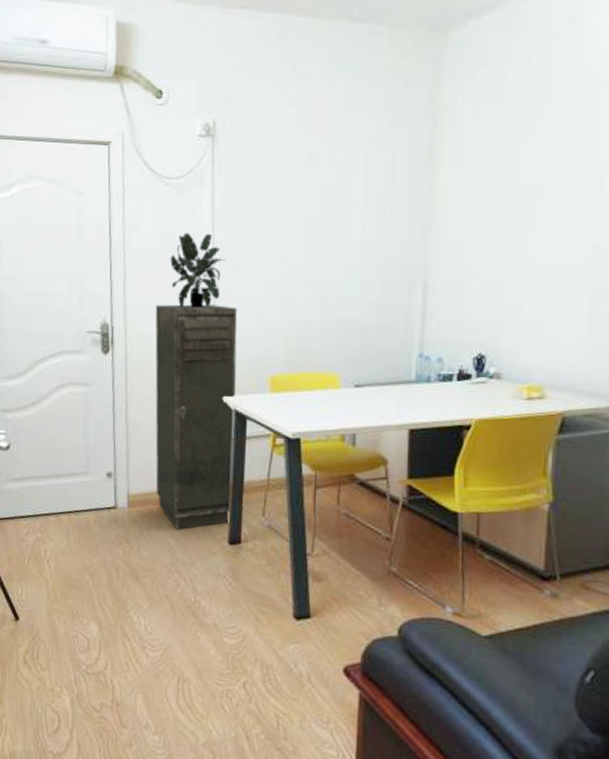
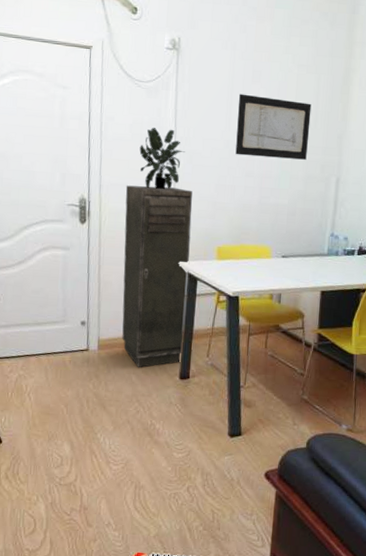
wall art: none [289,183,386,261] -> present [235,94,312,160]

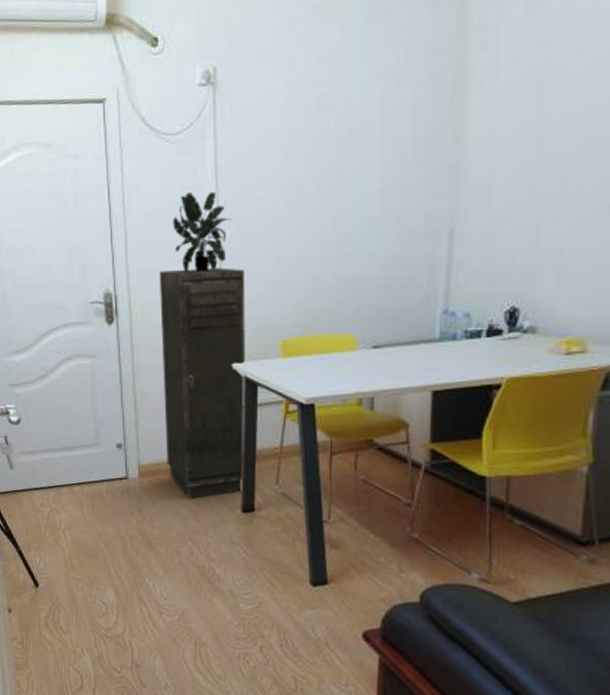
wall art: present [235,94,312,160] -> none [299,128,407,215]

